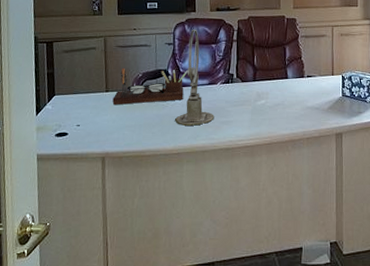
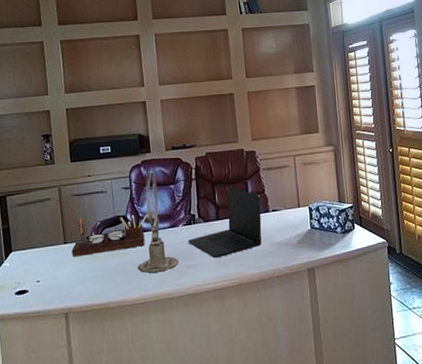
laptop: none [224,51,297,117] -> present [187,187,262,258]

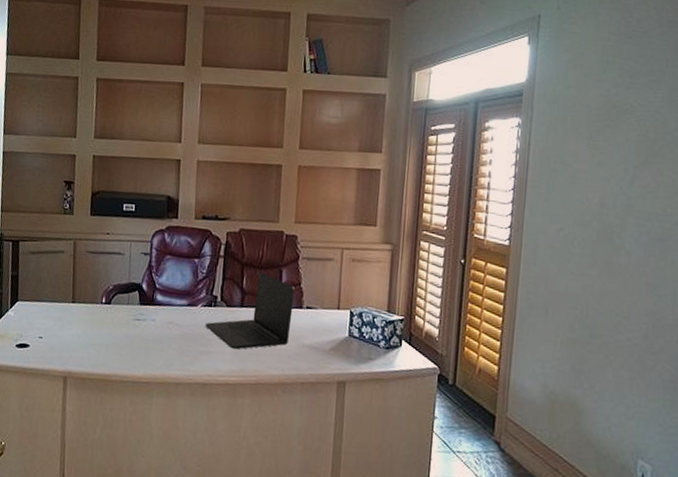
desk organizer: present [72,214,148,257] -> none [78,276,165,321]
sundial: present [138,170,179,273] -> none [147,238,192,353]

